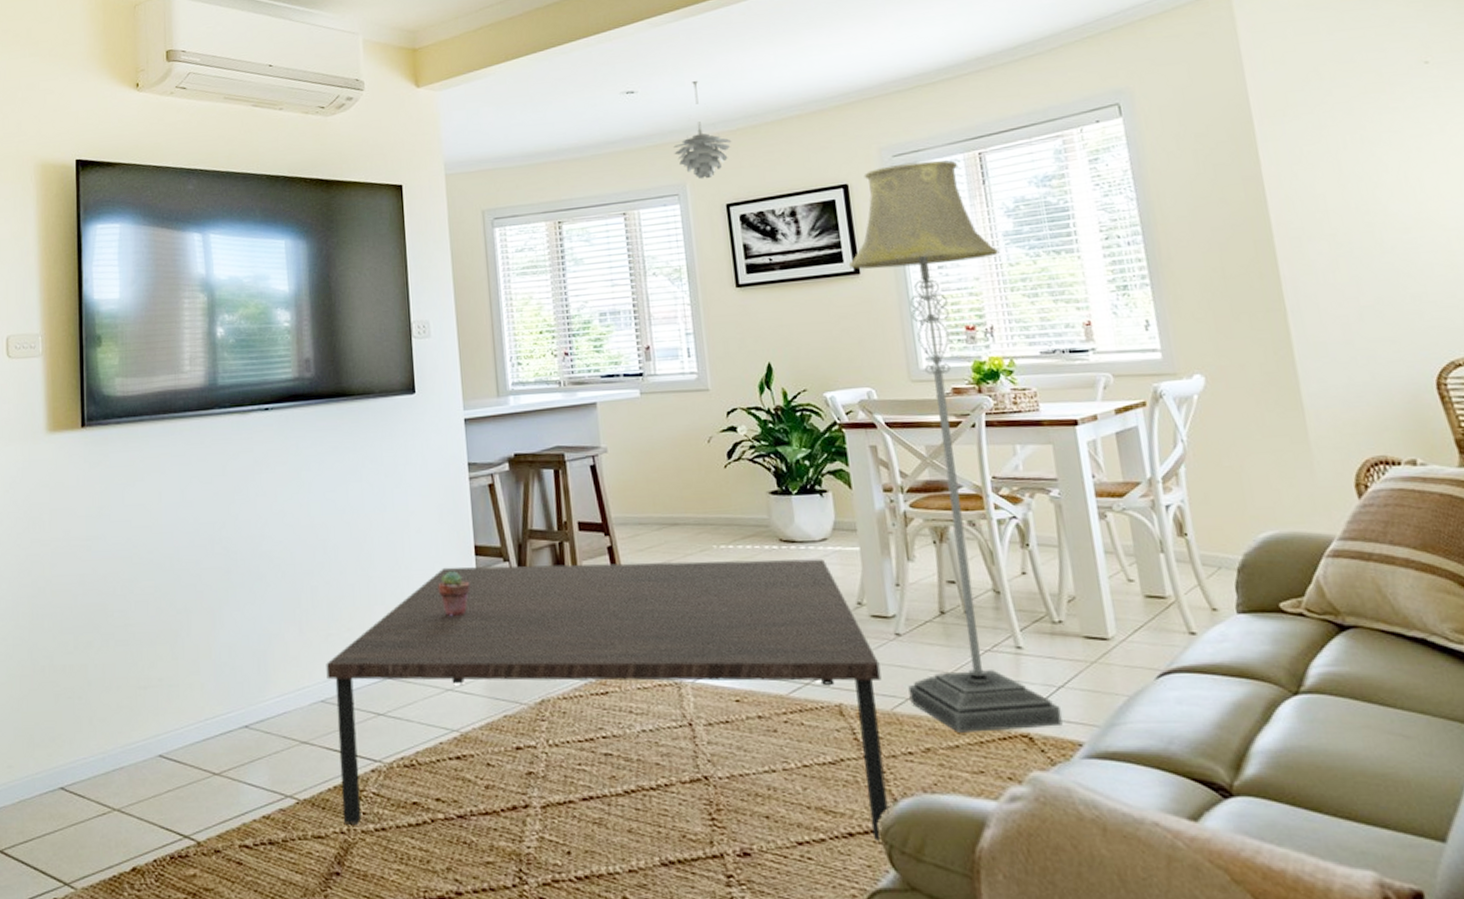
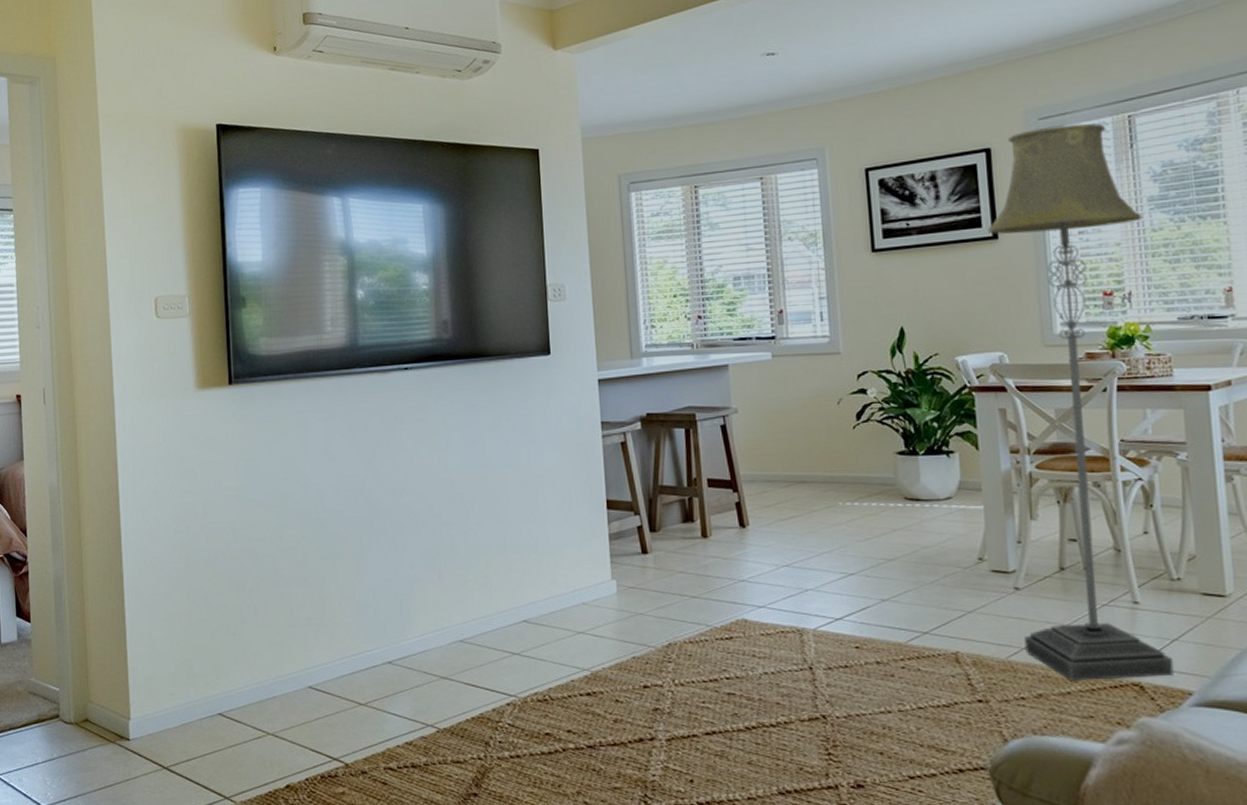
coffee table: present [326,558,889,841] -> none [464,516,999,777]
potted succulent: present [438,571,471,617] -> none [571,523,602,566]
pendant light: present [673,80,732,180] -> none [813,41,873,143]

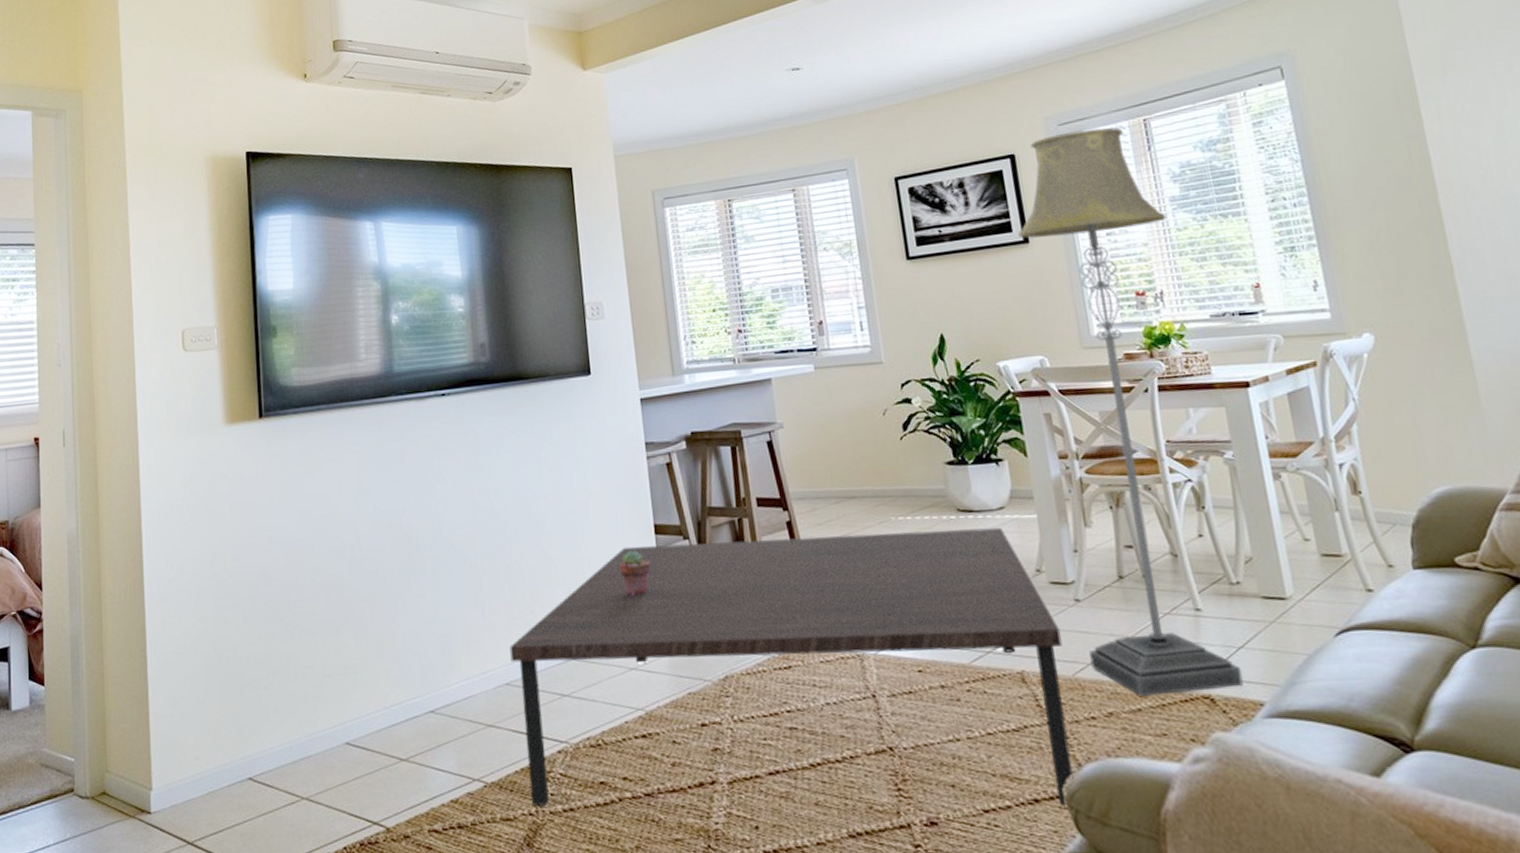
coffee table: none [464,516,999,777] -> present [509,527,1074,806]
potted succulent: none [571,523,602,566] -> present [619,550,651,597]

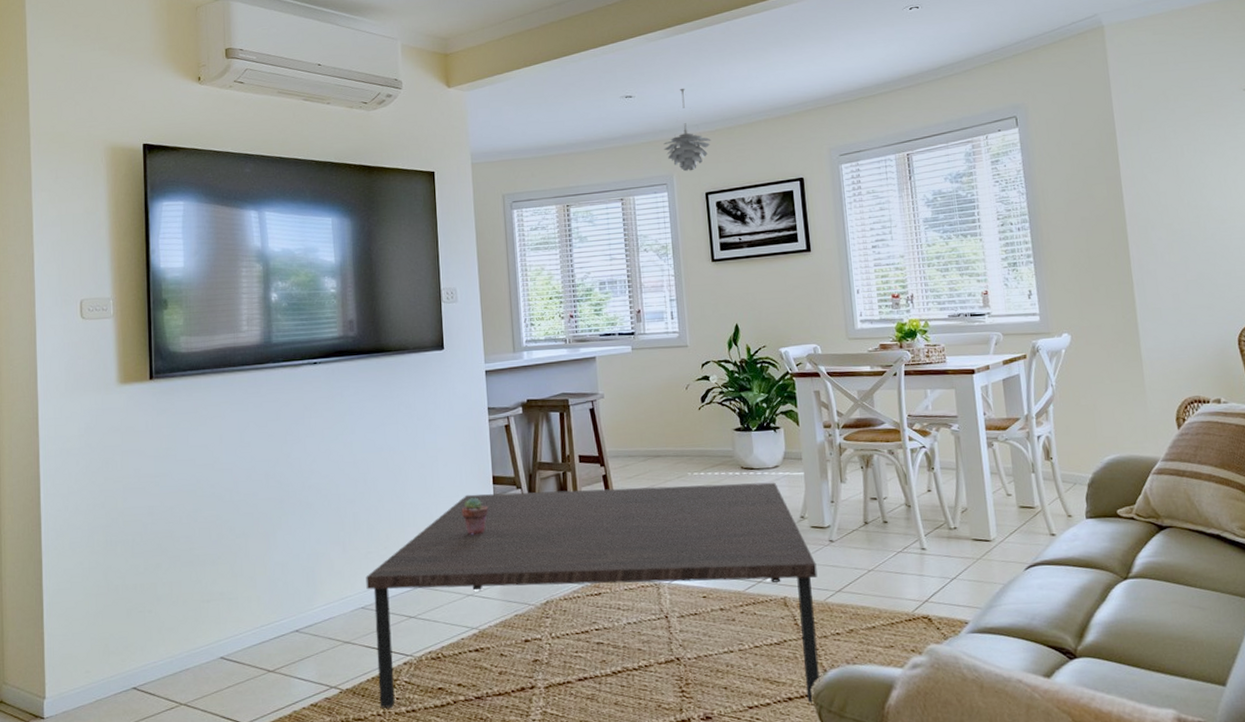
pendant light: none [840,55,898,154] -> present [663,88,711,172]
floor lamp: present [1018,127,1243,696] -> none [803,159,954,617]

